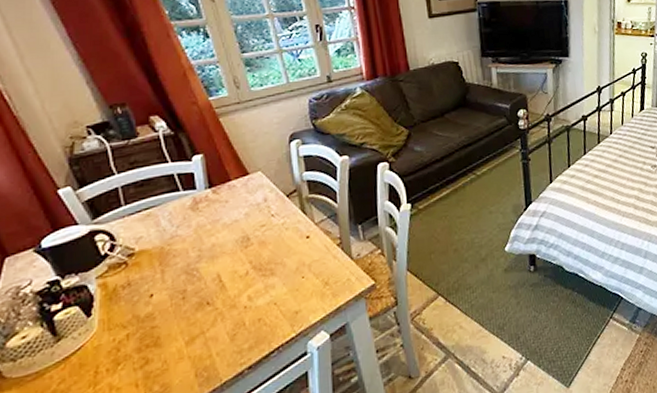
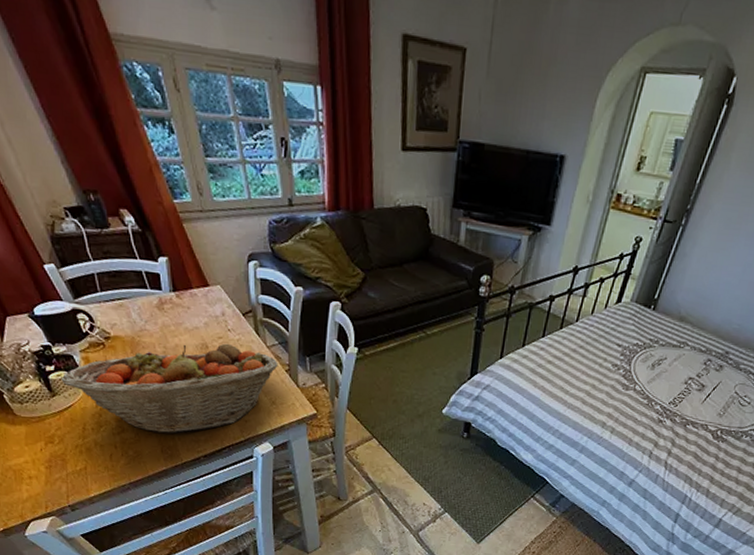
fruit basket: none [70,230,329,355] -> present [61,343,278,434]

